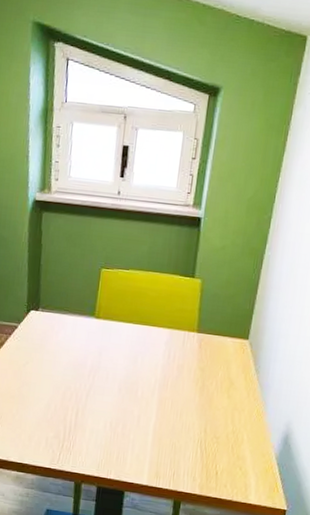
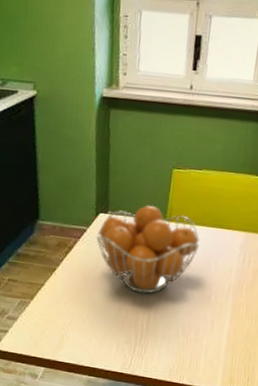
fruit basket: none [26,303,127,389] -> present [96,205,200,294]

